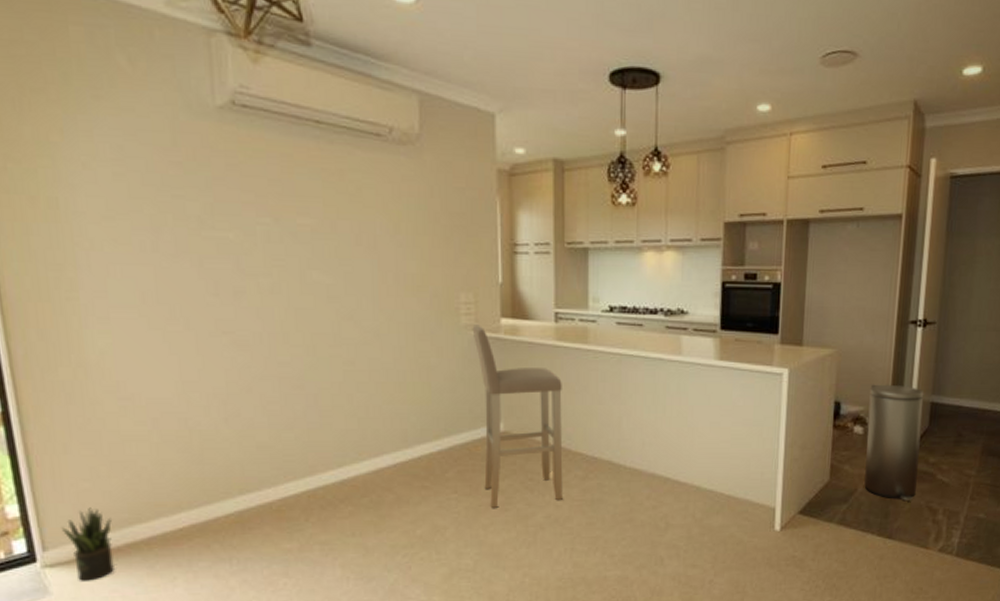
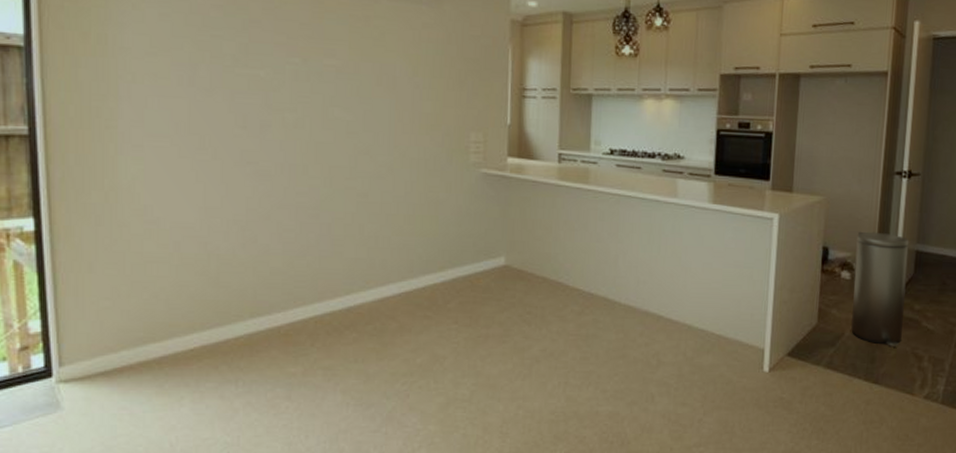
potted plant: present [62,507,114,581] -> none [80,325,127,397]
bar stool: present [472,324,563,508] -> none [480,162,563,339]

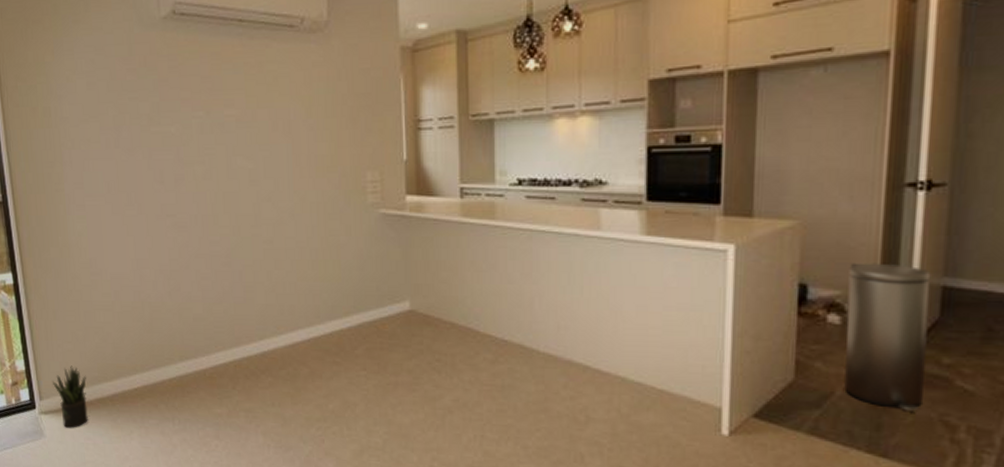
potted plant: none [80,325,127,397] -> present [53,365,88,428]

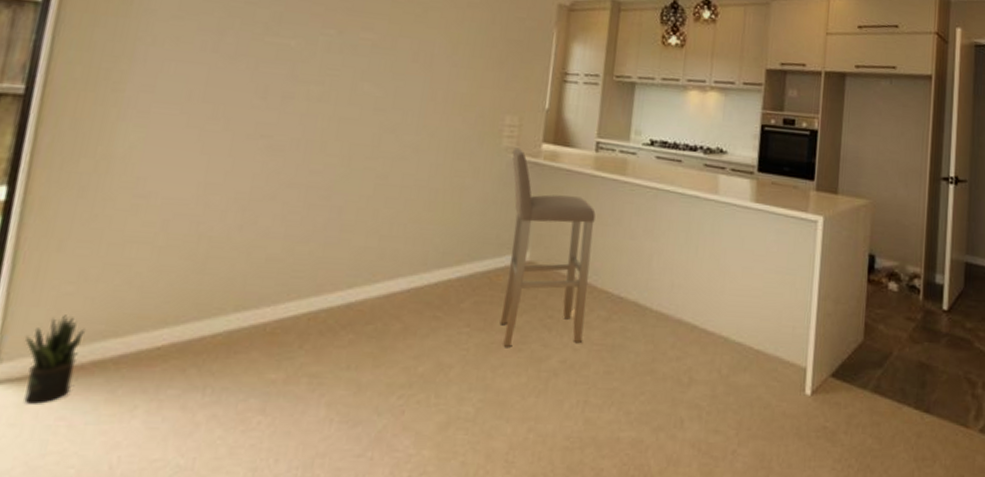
bar stool: none [378,202,471,387] -> present [500,147,596,347]
pedal bin: present [844,263,931,411] -> none [899,239,958,370]

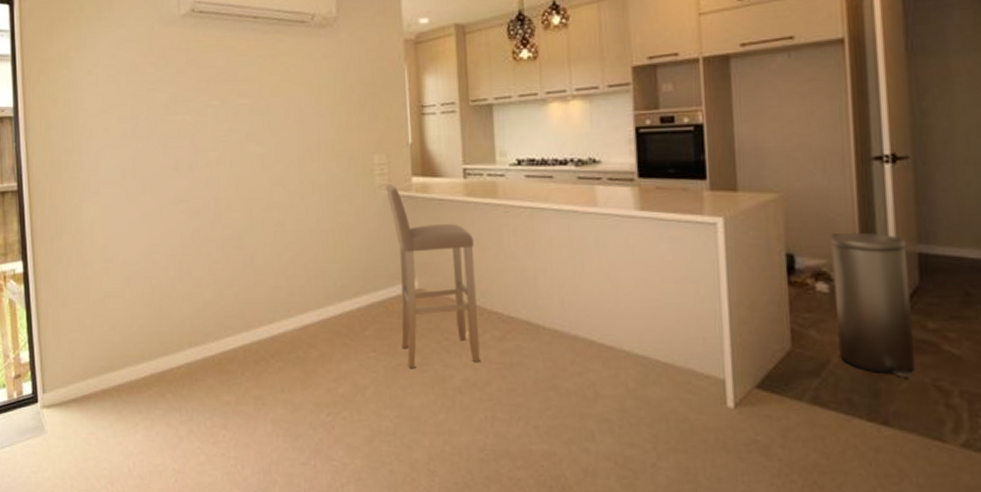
potted plant: present [24,315,85,404] -> none [57,355,92,422]
pedal bin: none [899,239,958,370] -> present [831,232,914,377]

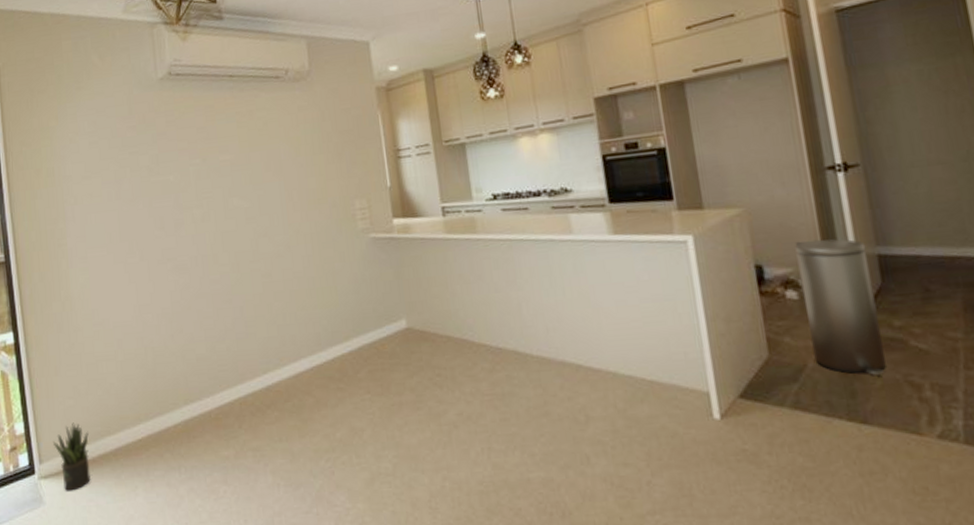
potted plant: none [57,355,92,422] -> present [53,422,91,491]
bar stool: present [385,184,480,368] -> none [368,227,473,407]

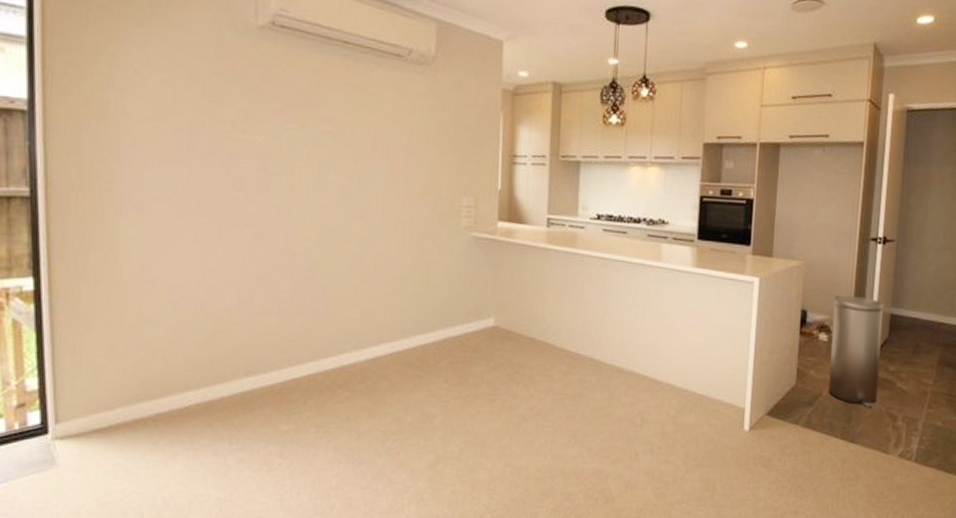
potted plant: present [53,422,91,491] -> none [76,383,123,454]

